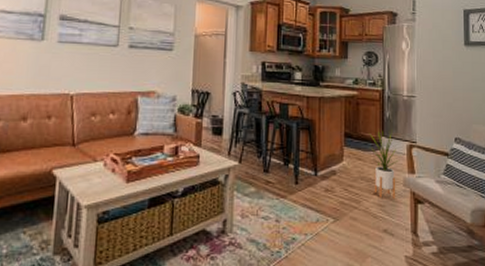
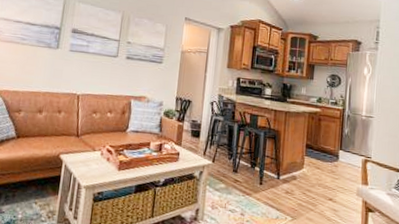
house plant: present [369,128,403,198] -> none [327,143,358,205]

